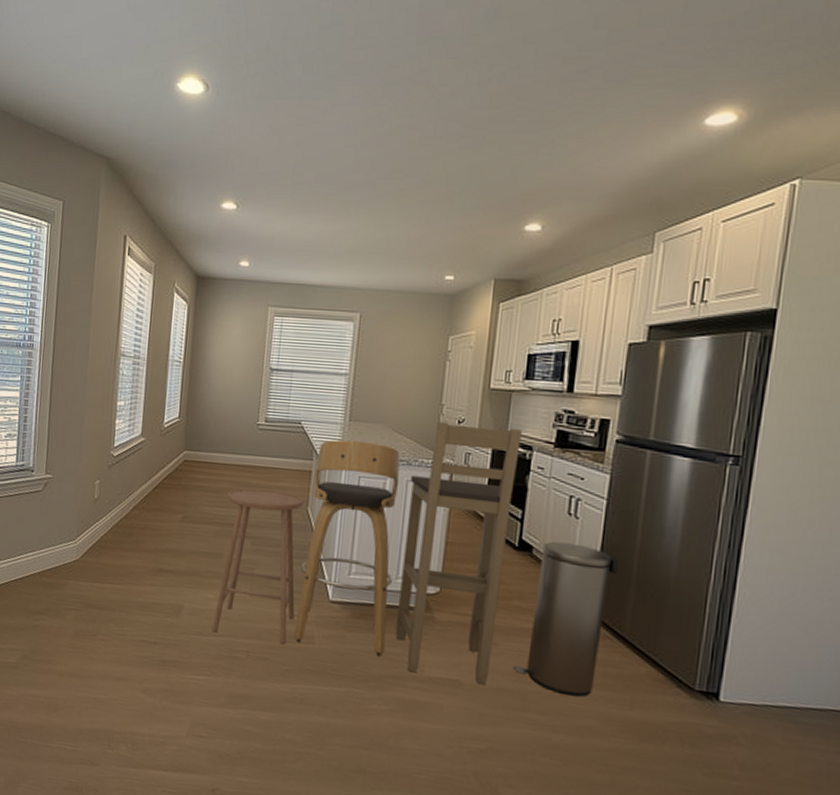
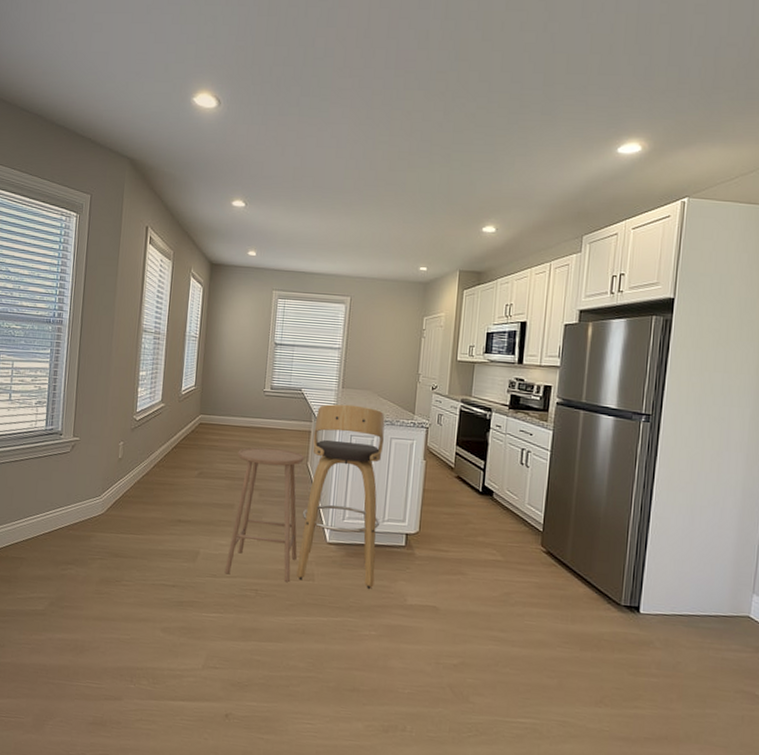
bar stool: present [395,421,522,685] -> none [382,388,483,609]
pedal bin: present [512,541,619,697] -> none [479,486,561,615]

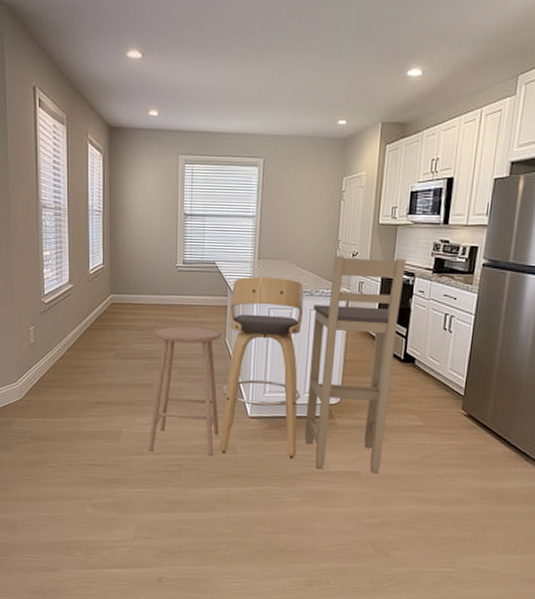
bar stool: none [382,388,483,609] -> present [304,255,406,473]

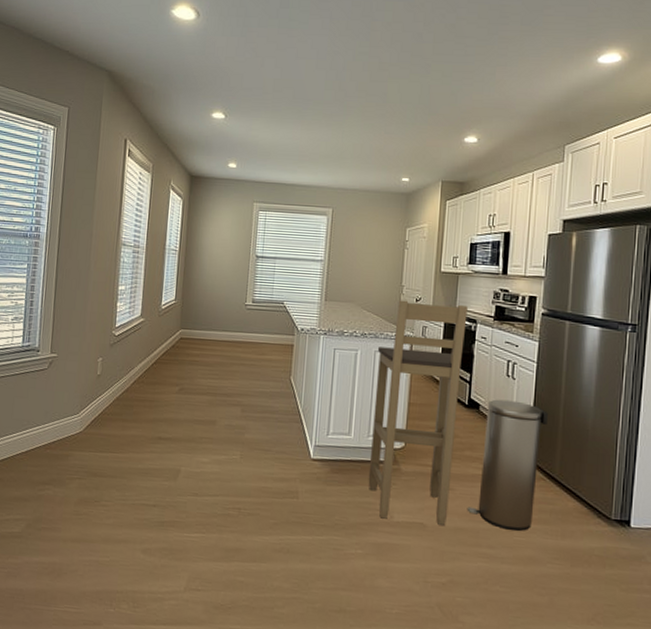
stool: present [148,325,222,456] -> none [206,361,287,500]
bar stool: present [219,276,304,459] -> none [280,317,369,506]
pedal bin: none [399,352,483,475] -> present [466,399,548,531]

